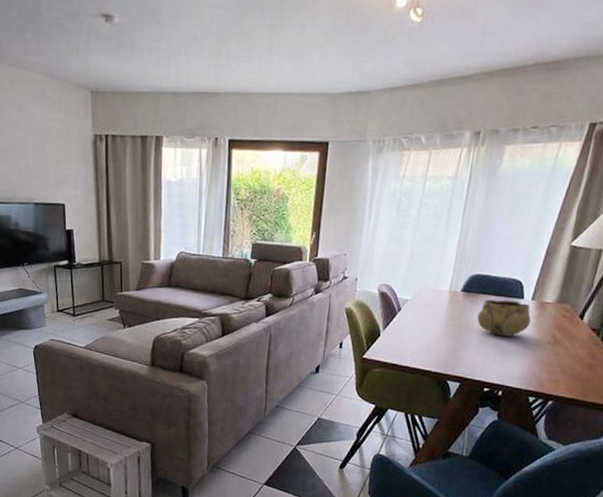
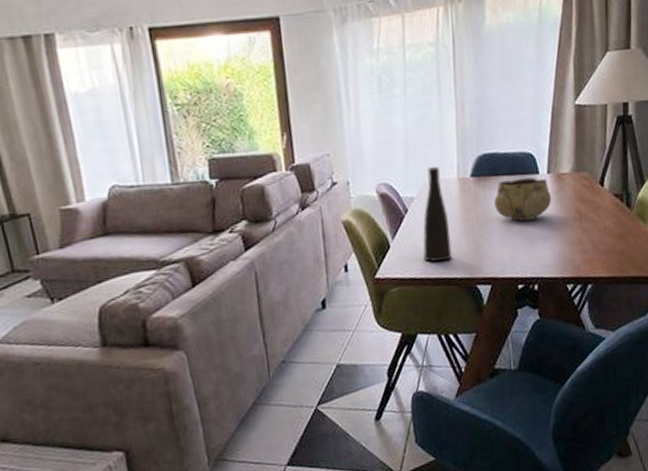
vase: none [406,278,435,356] -> present [423,167,453,263]

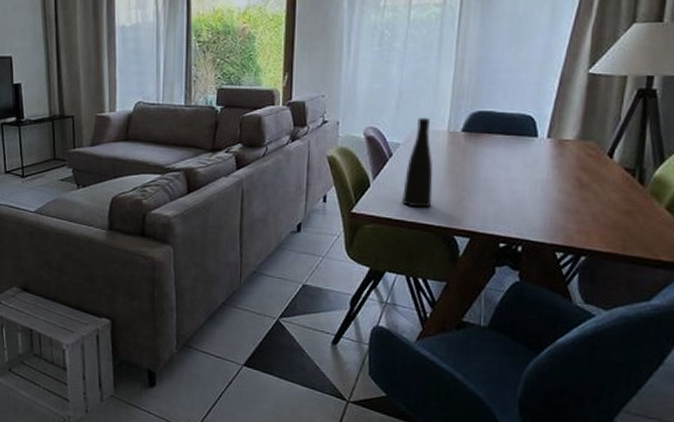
decorative bowl: present [494,177,552,221] -> none [484,139,550,181]

